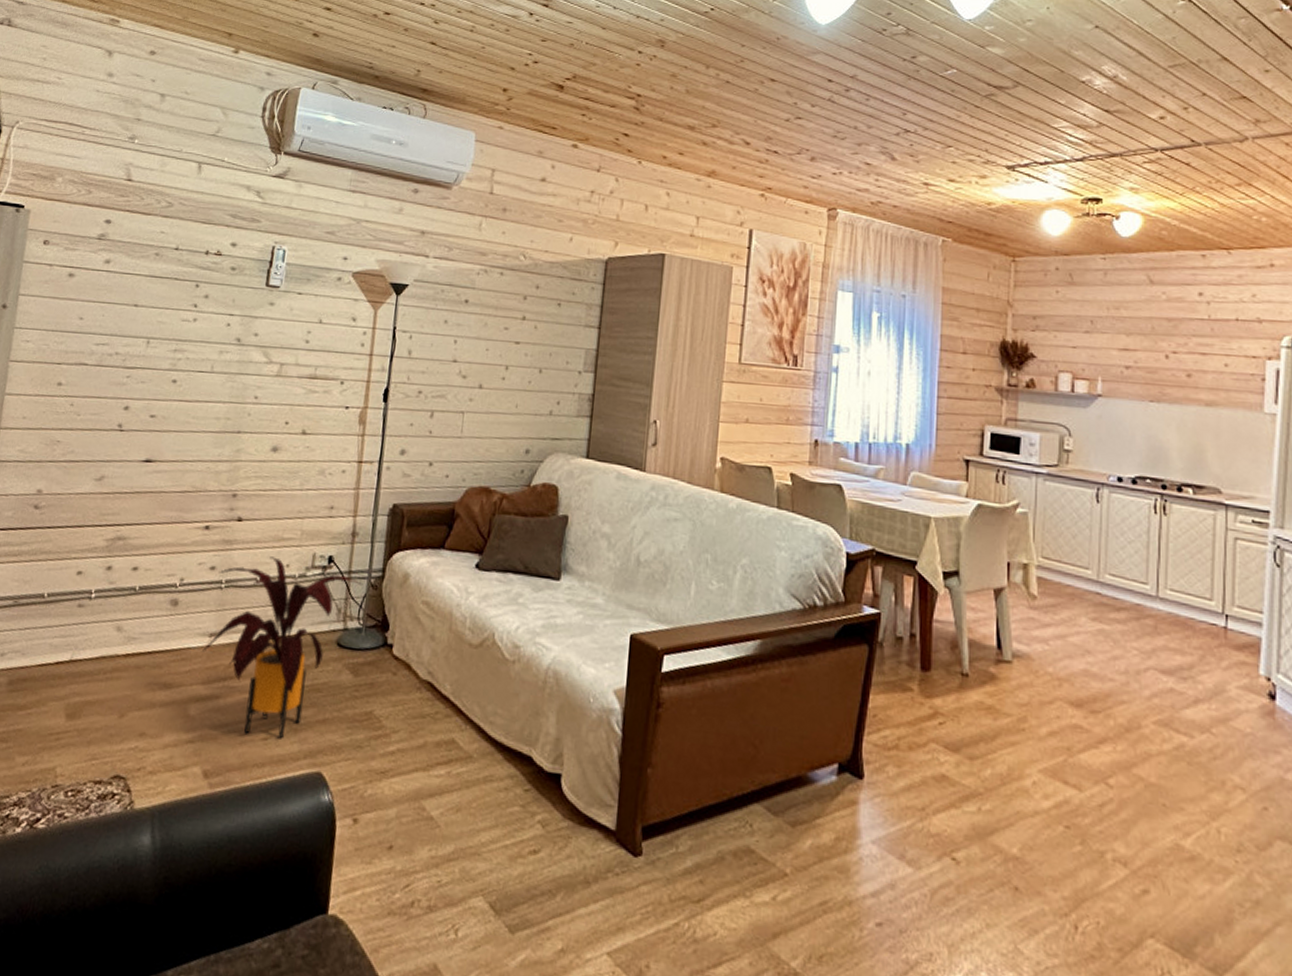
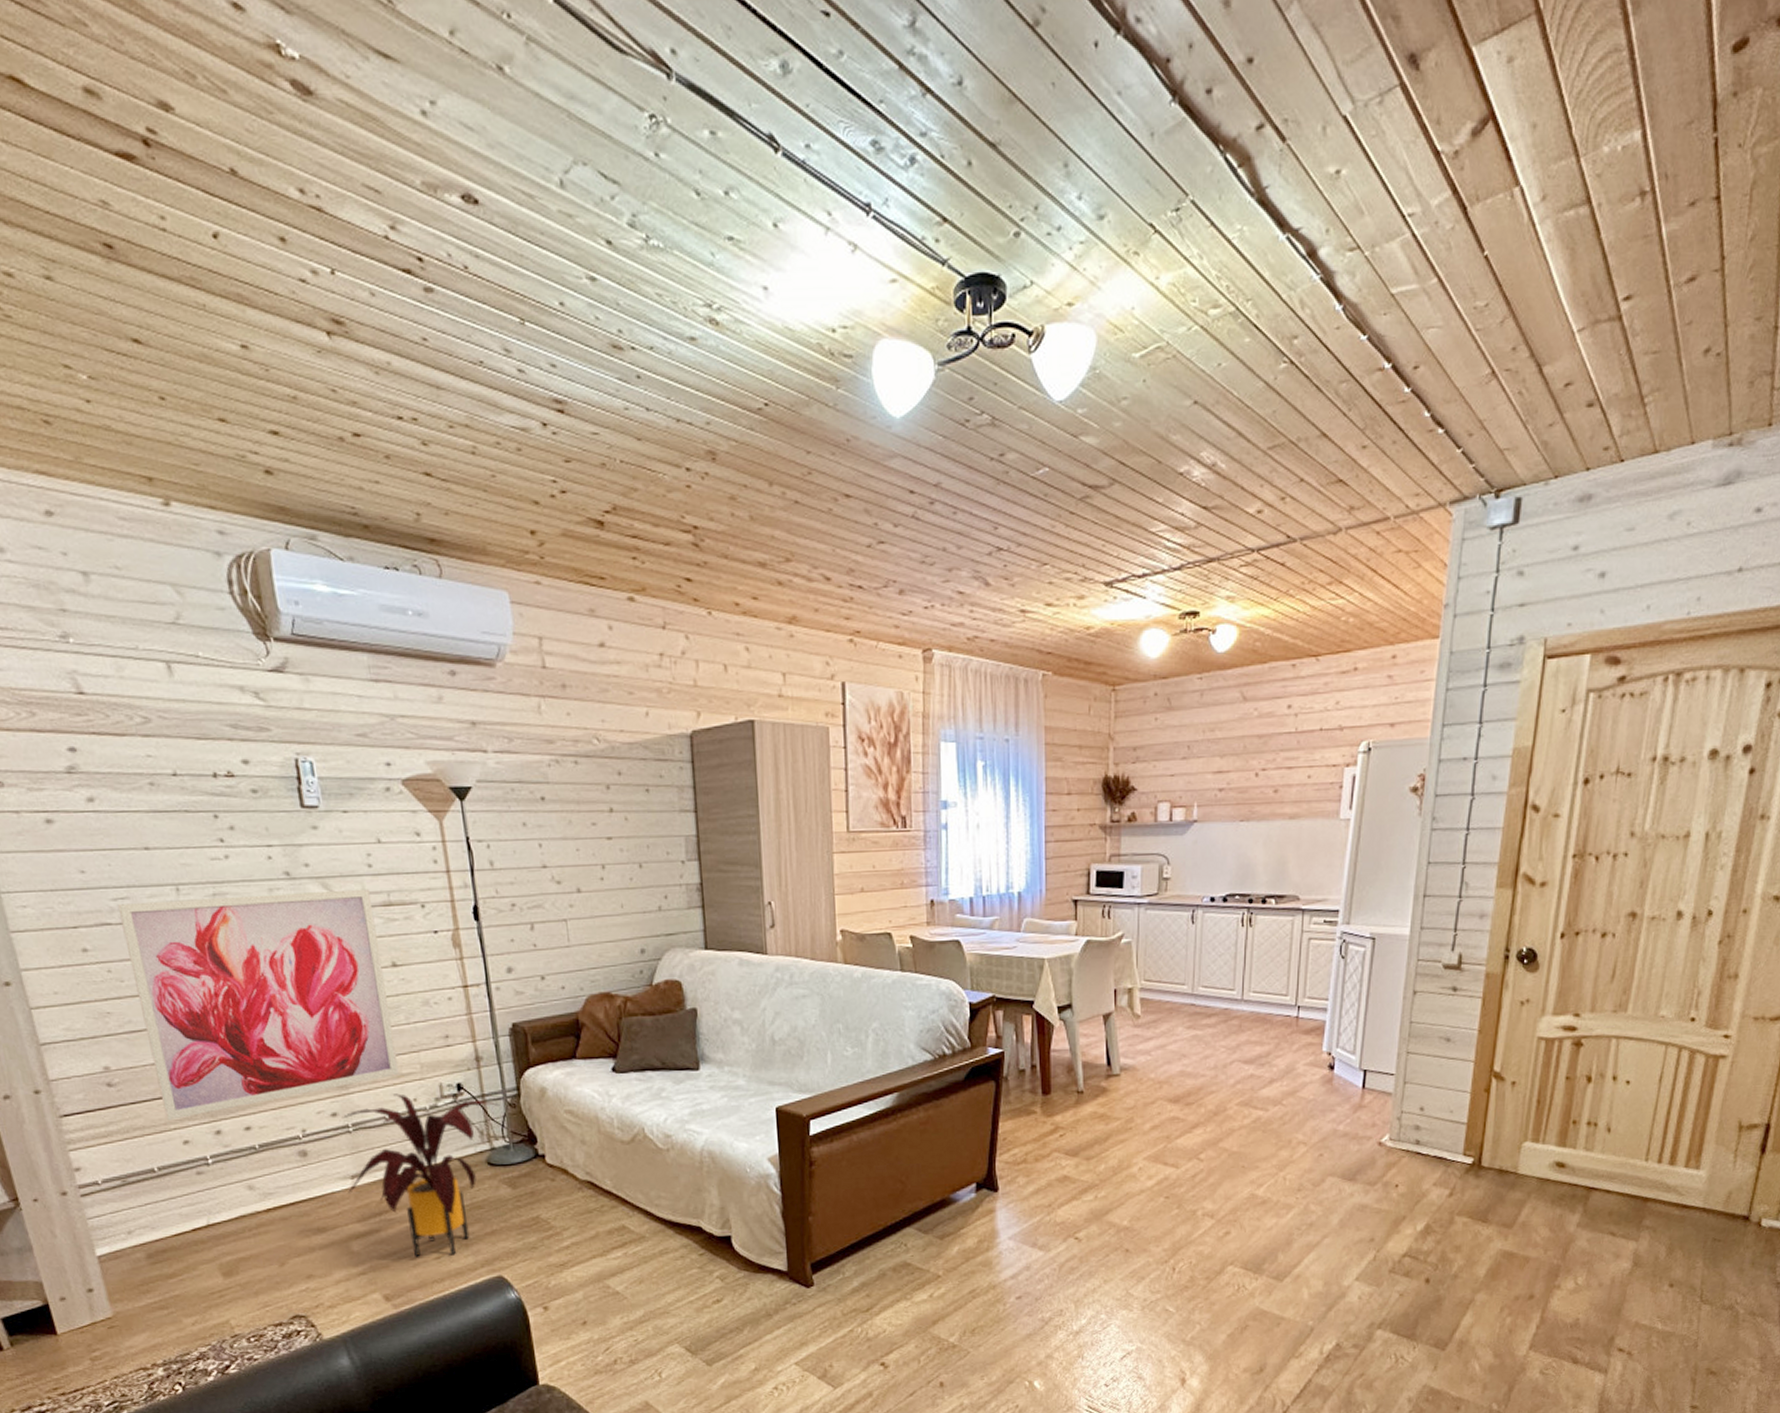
wall art: none [71,349,301,549] -> present [117,888,400,1120]

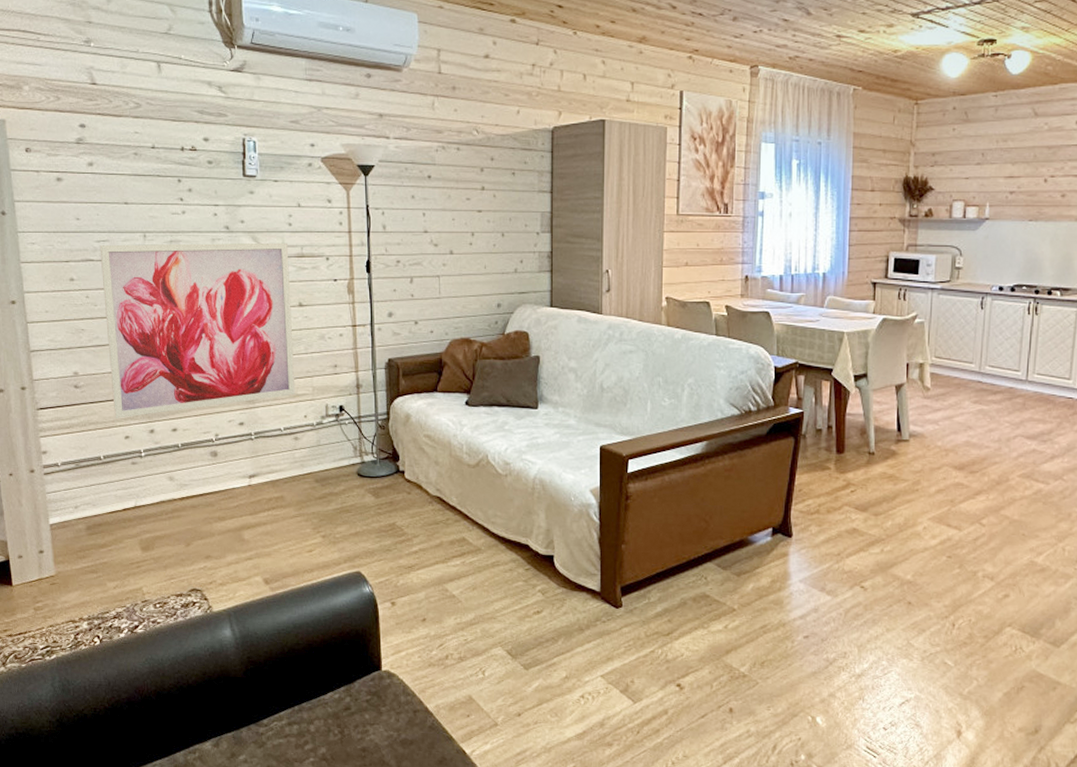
house plant: present [343,1093,500,1258] -> none [245,410,372,550]

